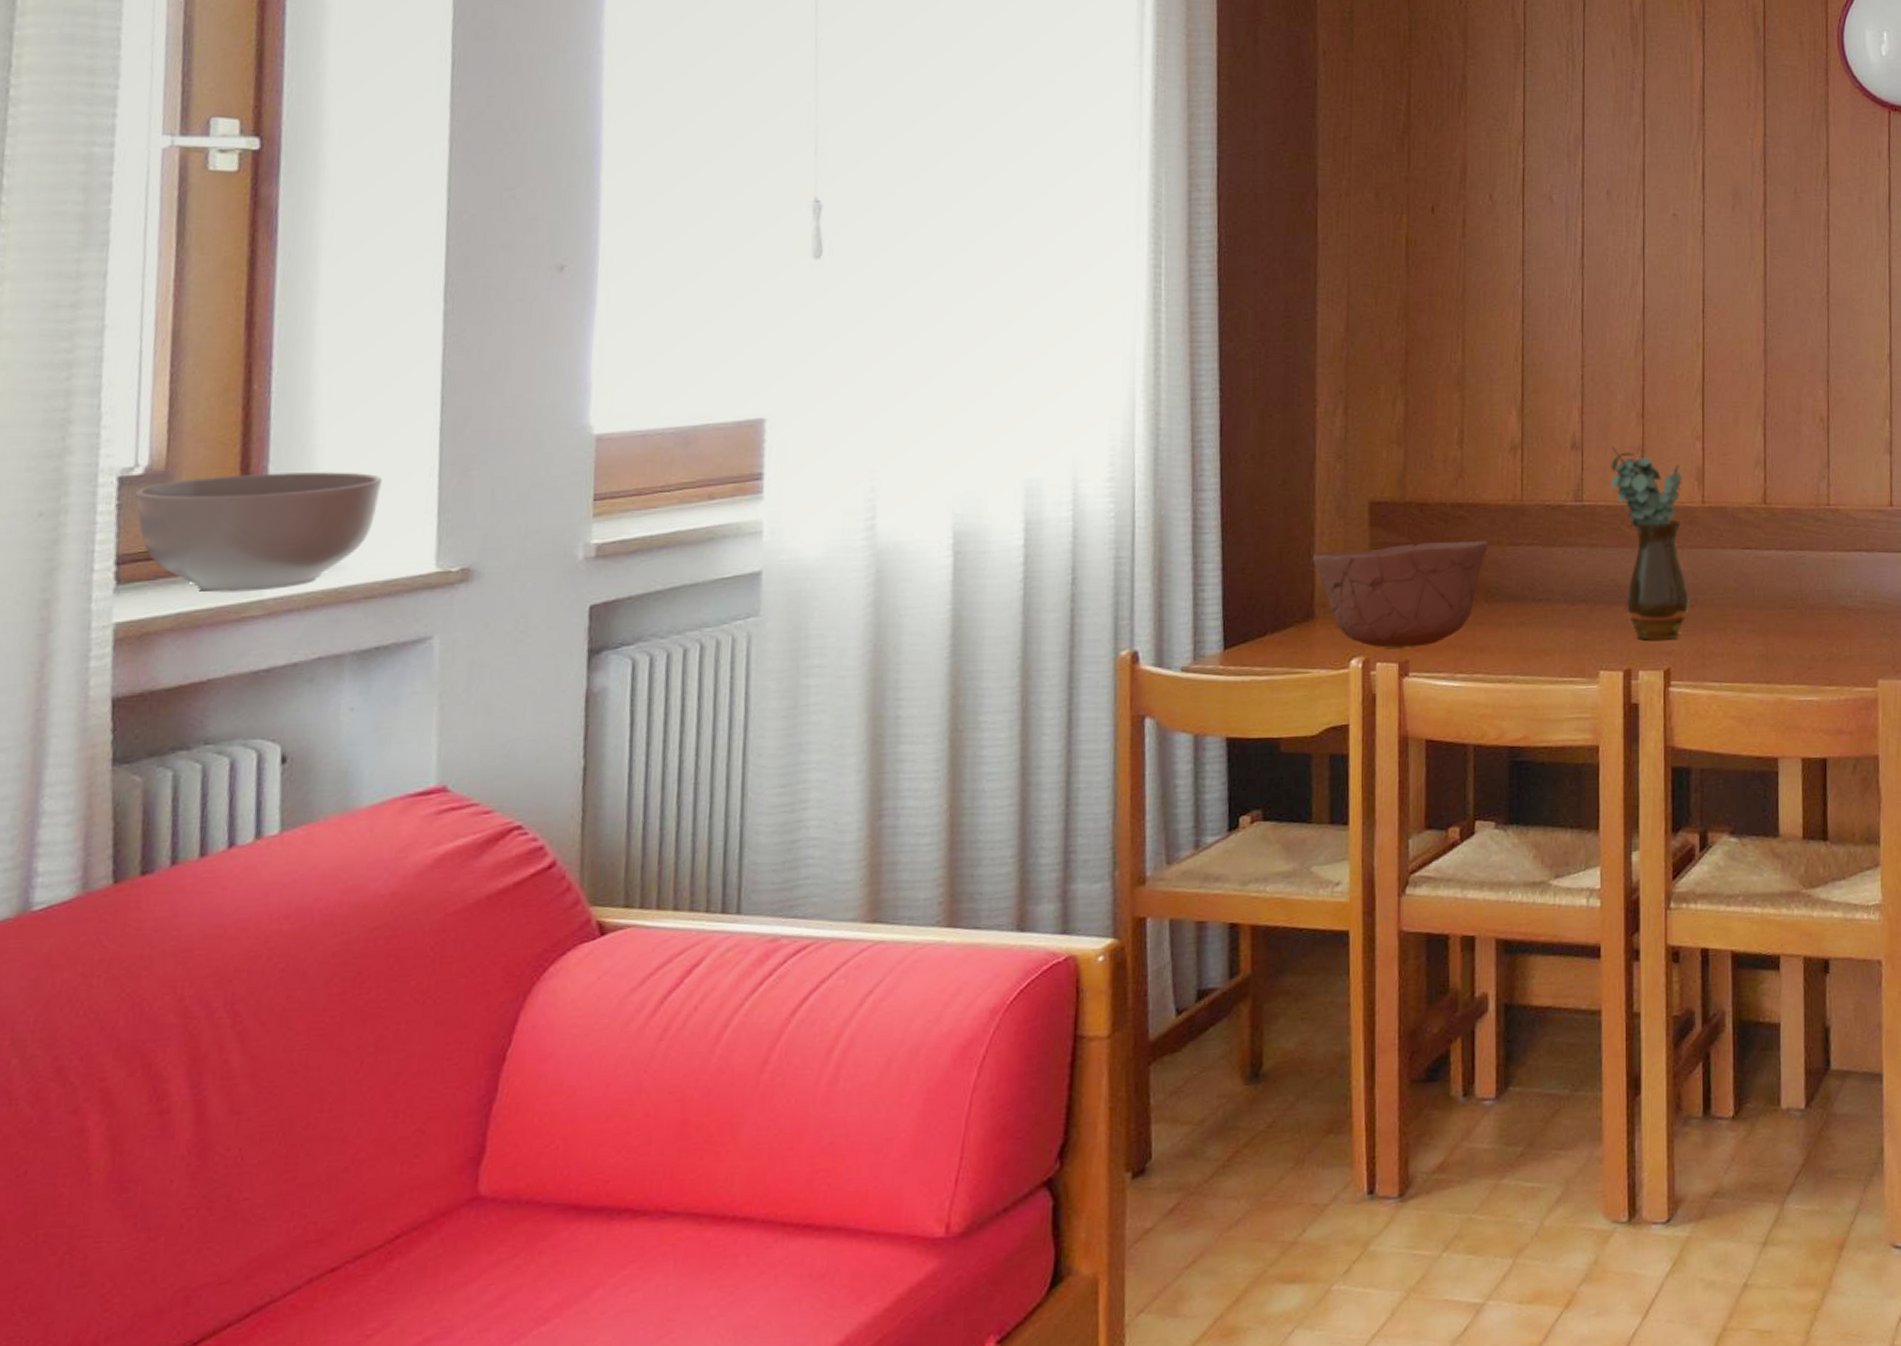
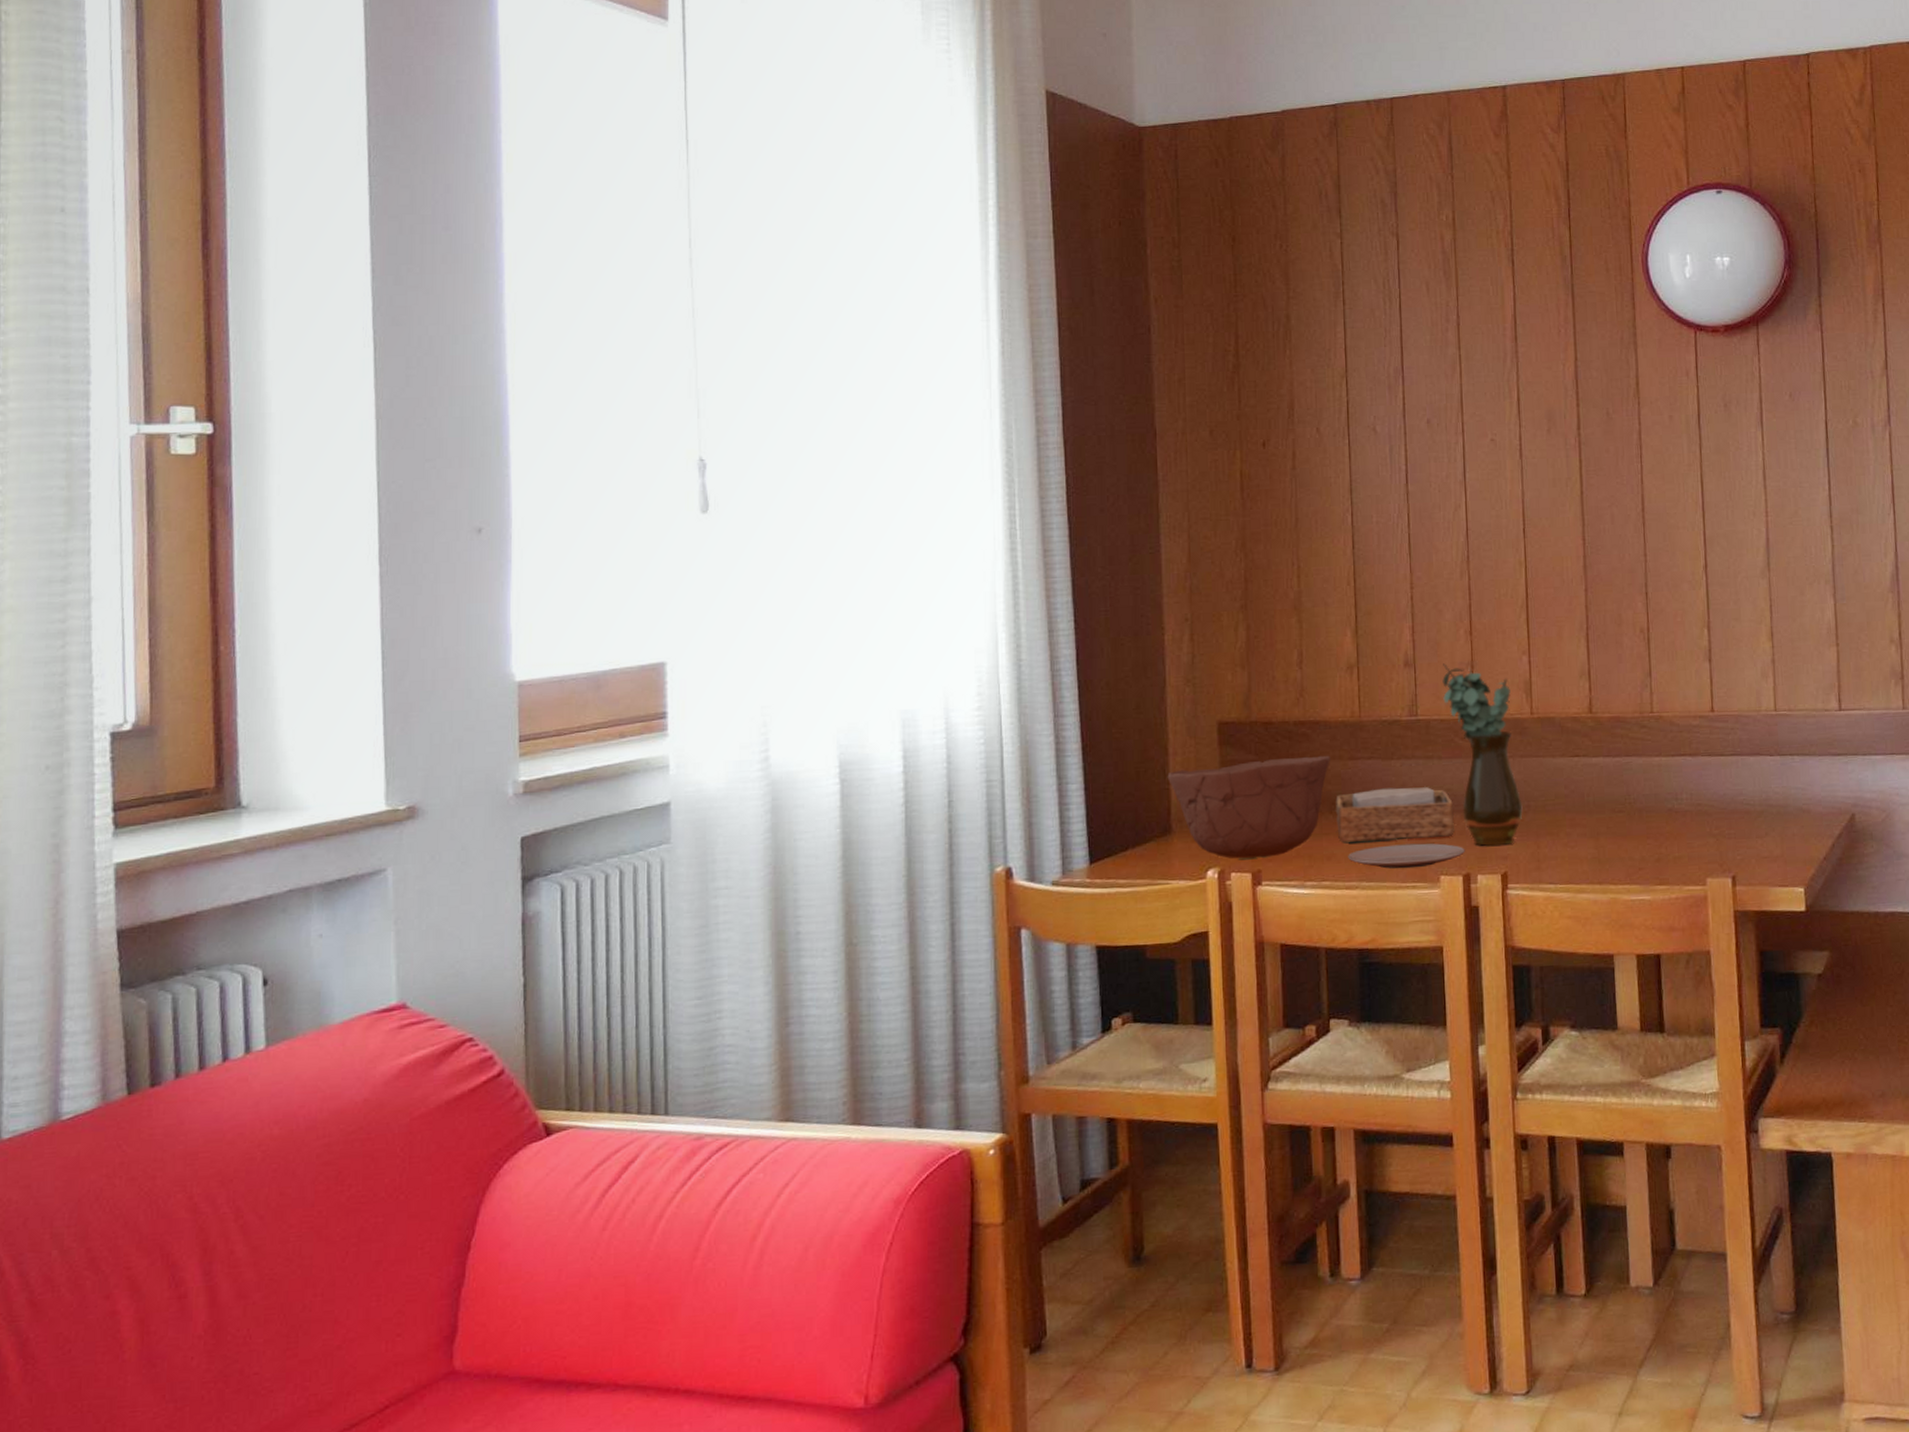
bowl: present [135,472,383,593] -> none [126,722,336,834]
napkin holder: none [1492,576,1618,634] -> present [1336,787,1455,843]
plate: none [1503,636,1627,663] -> present [1348,843,1465,869]

